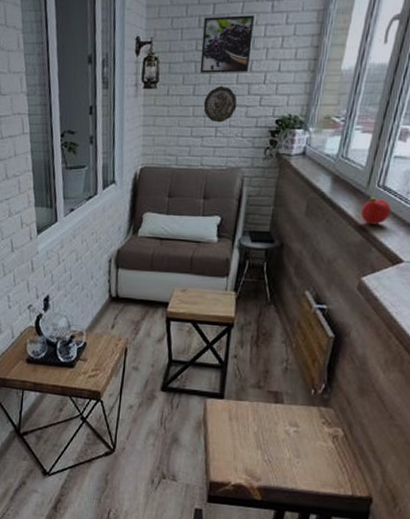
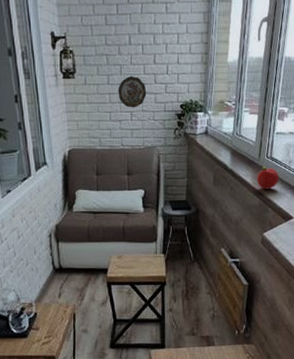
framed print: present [199,15,254,73] -> none [109,15,153,65]

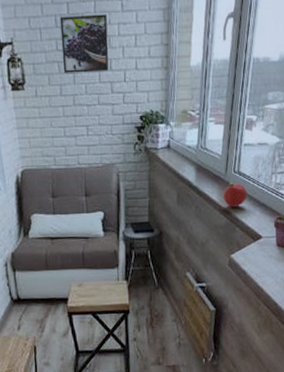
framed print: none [109,15,153,65] -> present [59,14,109,73]
decorative plate: present [118,75,147,108] -> none [72,85,103,122]

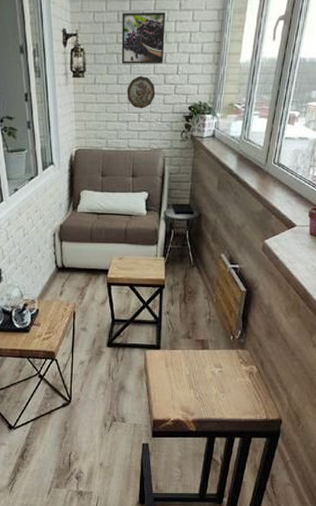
decorative plate: none [72,85,103,122] -> present [127,75,156,109]
fruit: present [224,182,247,208] -> none [262,173,285,196]

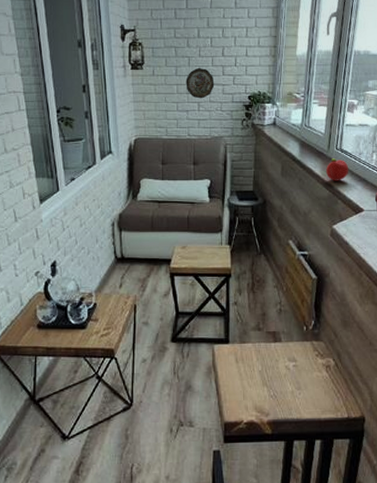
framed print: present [121,12,165,65] -> none [179,9,222,57]
fruit: none [262,173,285,196] -> present [326,158,349,181]

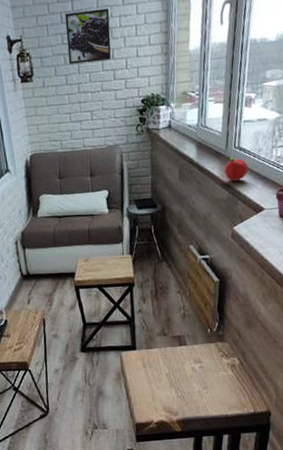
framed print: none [179,9,222,57] -> present [65,8,111,64]
decorative plate: present [186,67,215,99] -> none [77,73,107,107]

